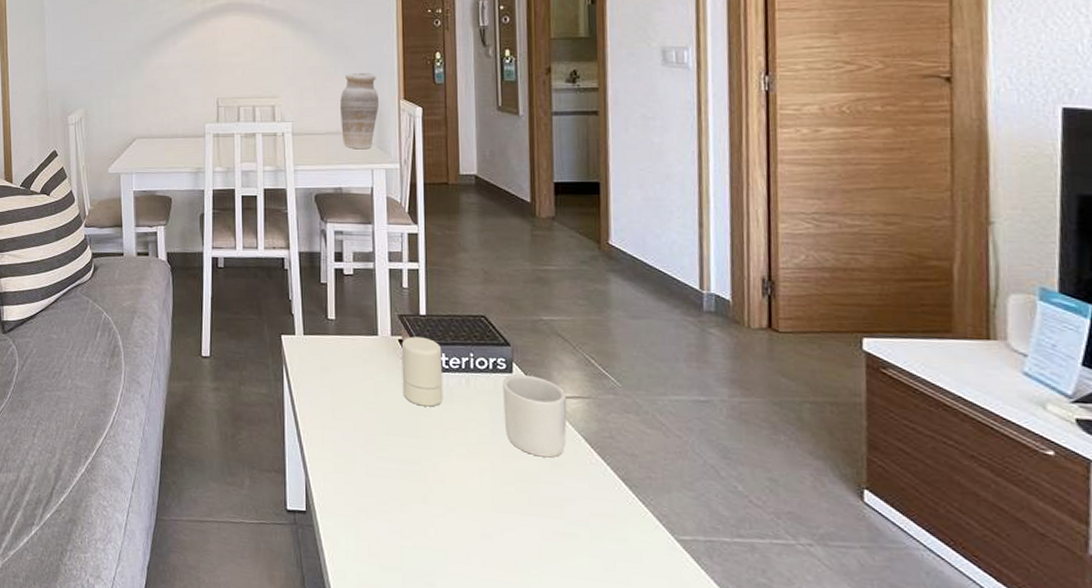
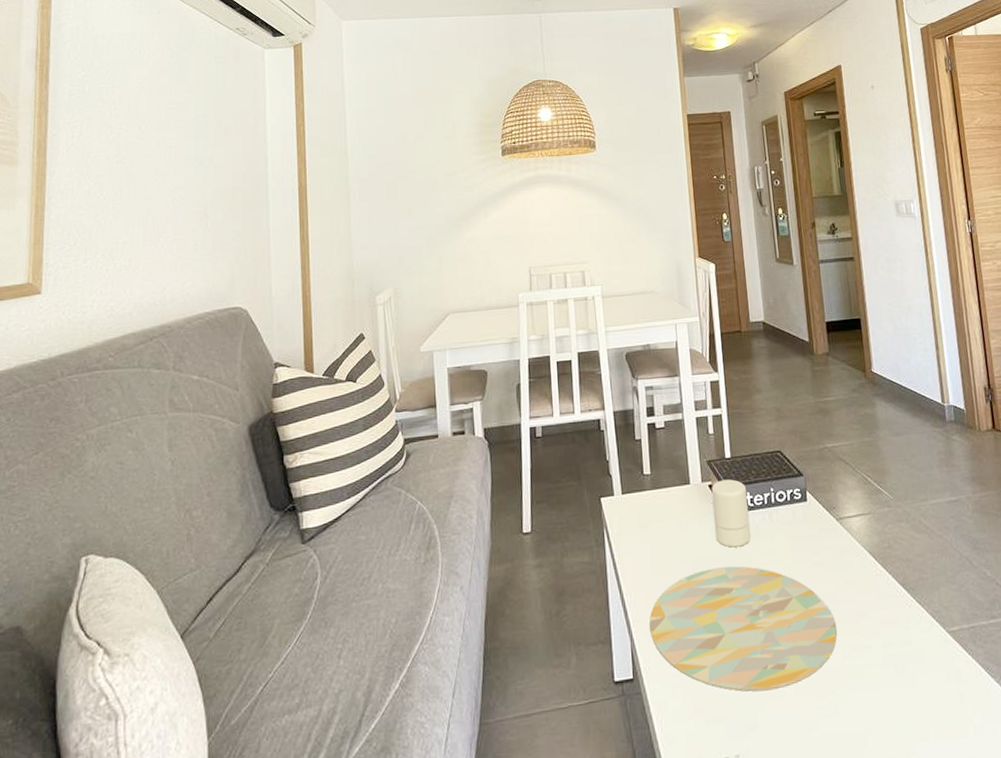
decorative tray: none [326,422,536,554] -> present [649,566,837,691]
vase: present [339,73,380,150] -> none [643,235,678,307]
mug: present [503,374,567,458] -> none [799,500,855,578]

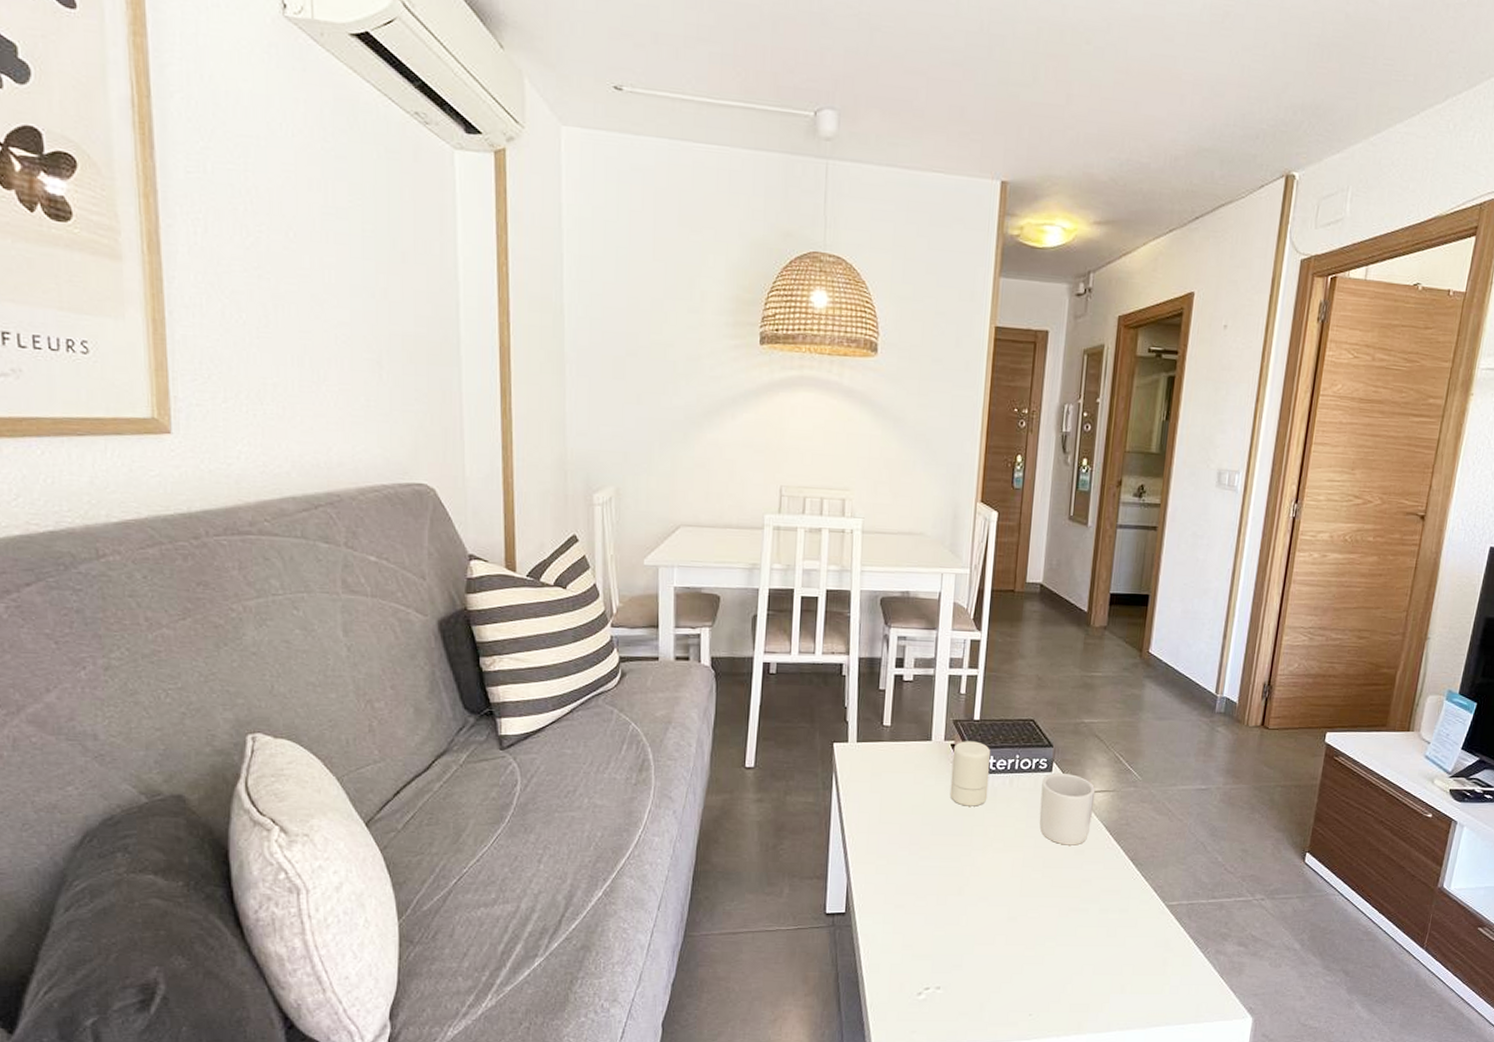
decorative tray: present [649,566,837,691] -> none [868,823,1058,937]
mug: none [799,500,855,578] -> present [1039,772,1096,846]

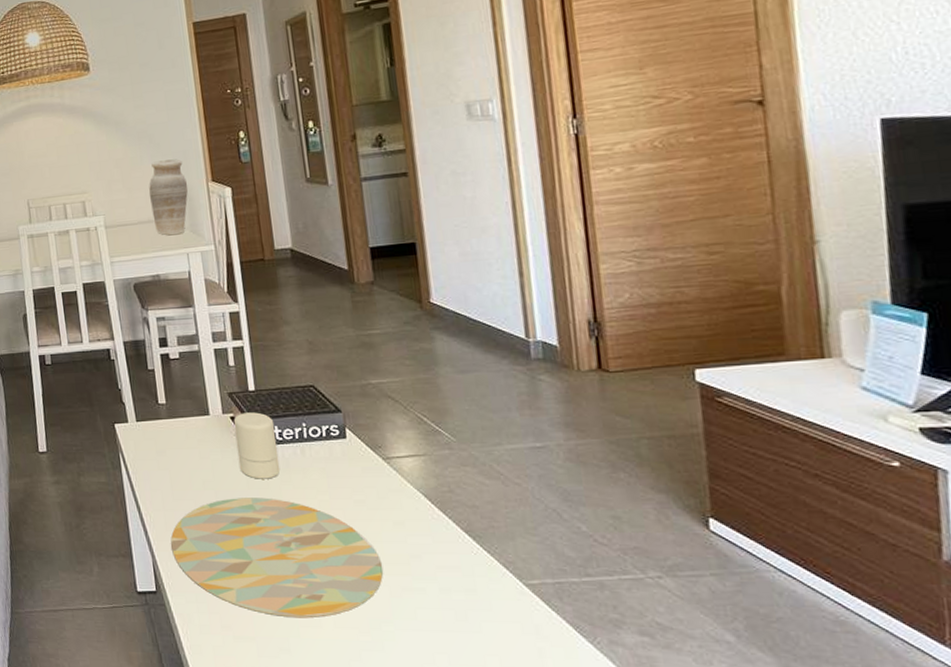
decorative tray: none [868,823,1058,937] -> present [171,498,383,618]
vase: none [914,469,957,553] -> present [149,159,188,236]
mug: present [1039,772,1096,846] -> none [337,438,406,517]

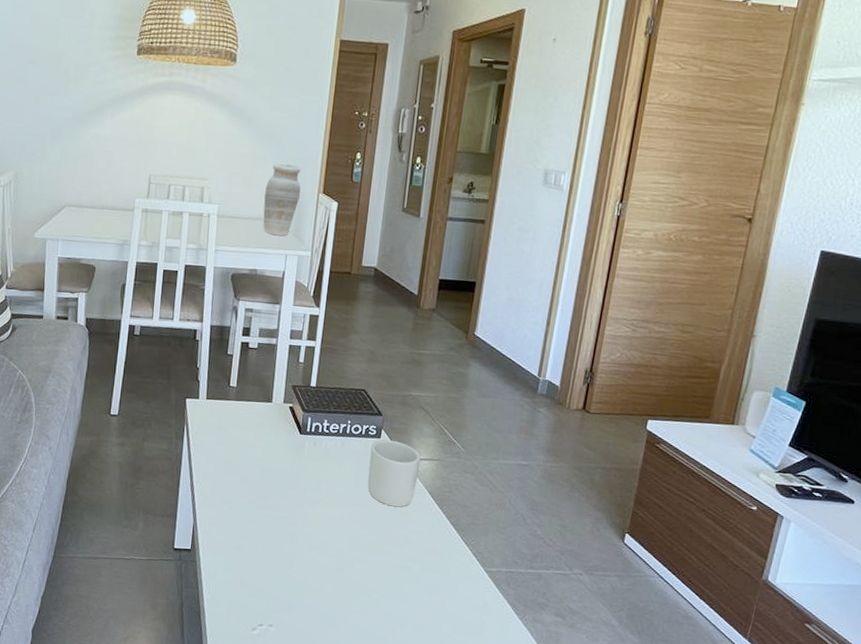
decorative tray: present [171,498,383,618] -> none [212,476,383,583]
candle: present [233,412,280,479] -> none [287,404,325,464]
mug: none [337,438,406,517] -> present [367,439,421,507]

